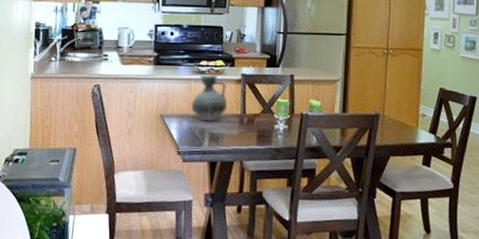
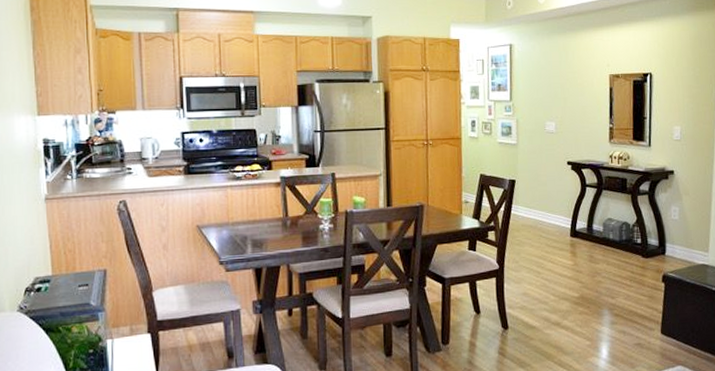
ceramic jug: present [190,73,228,122] -> none [229,179,269,228]

